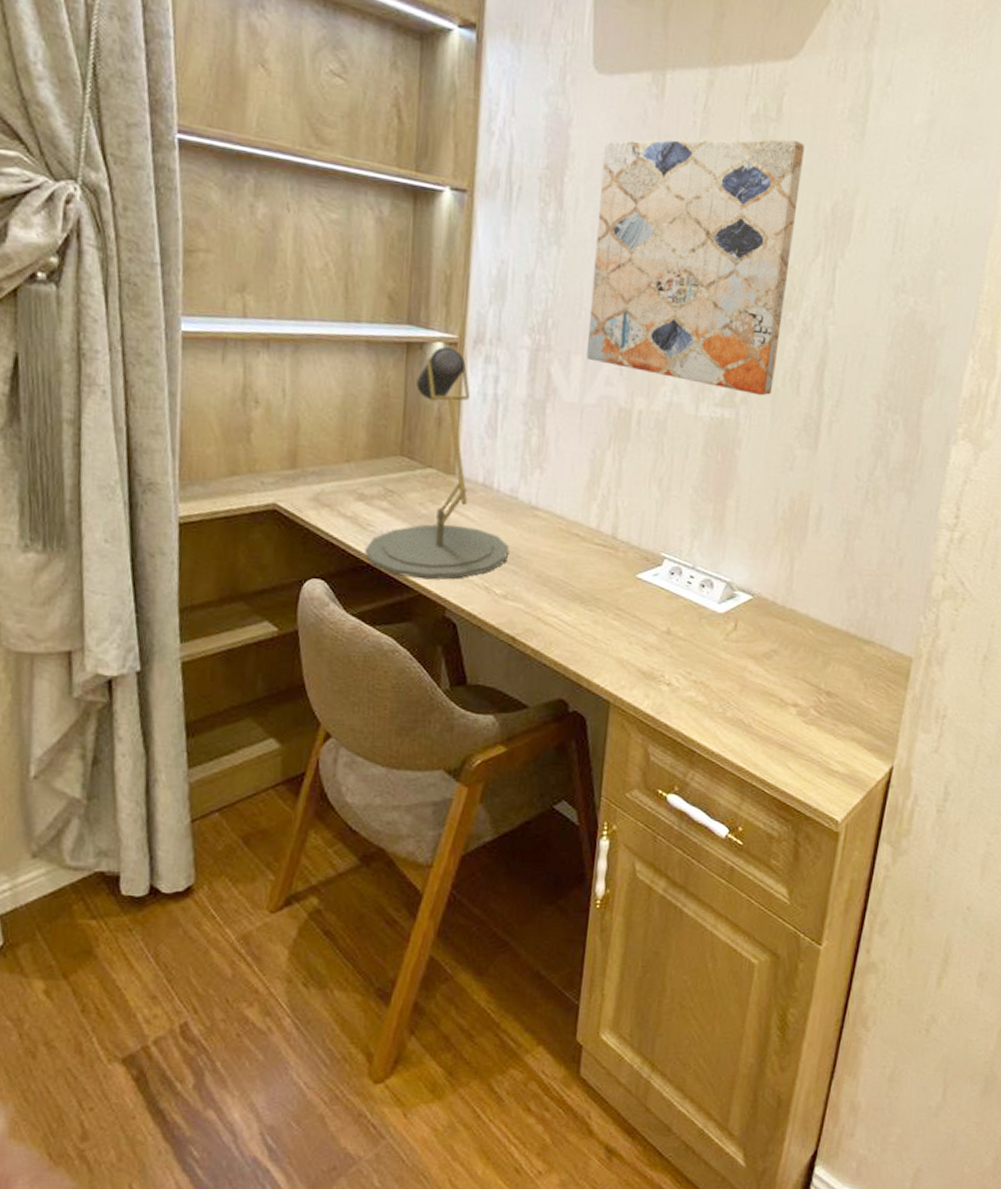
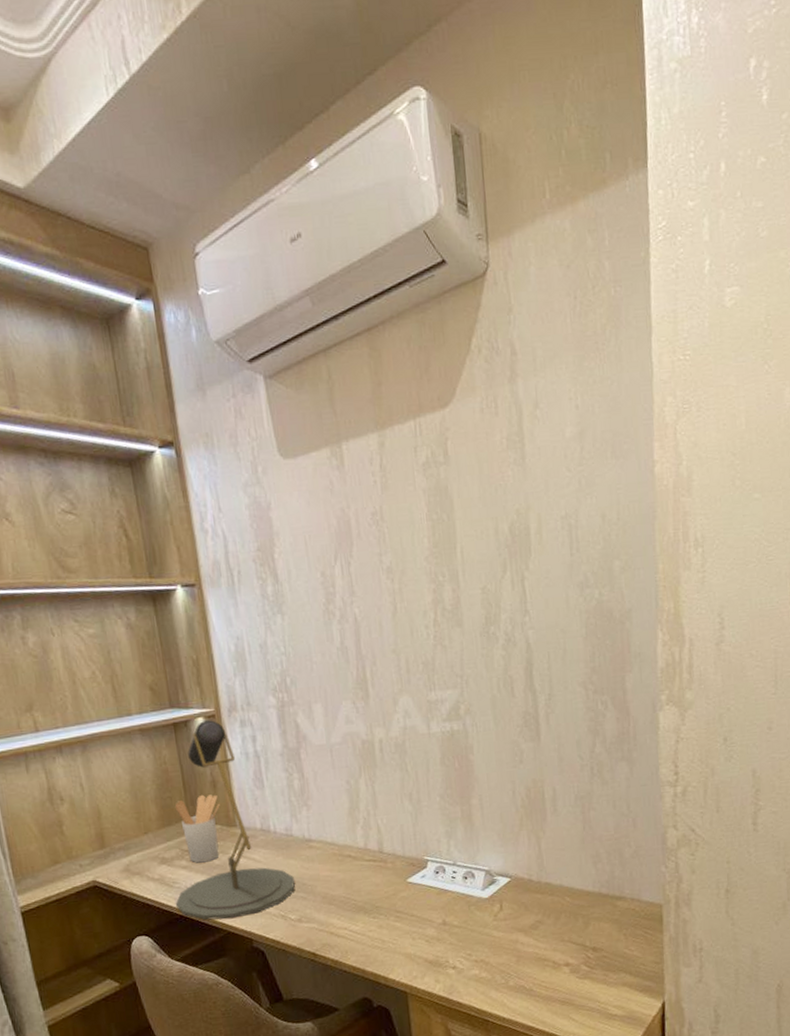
utensil holder: none [388,430,441,509] -> present [174,794,220,863]
wall art: present [587,139,805,396] -> none [302,476,491,706]

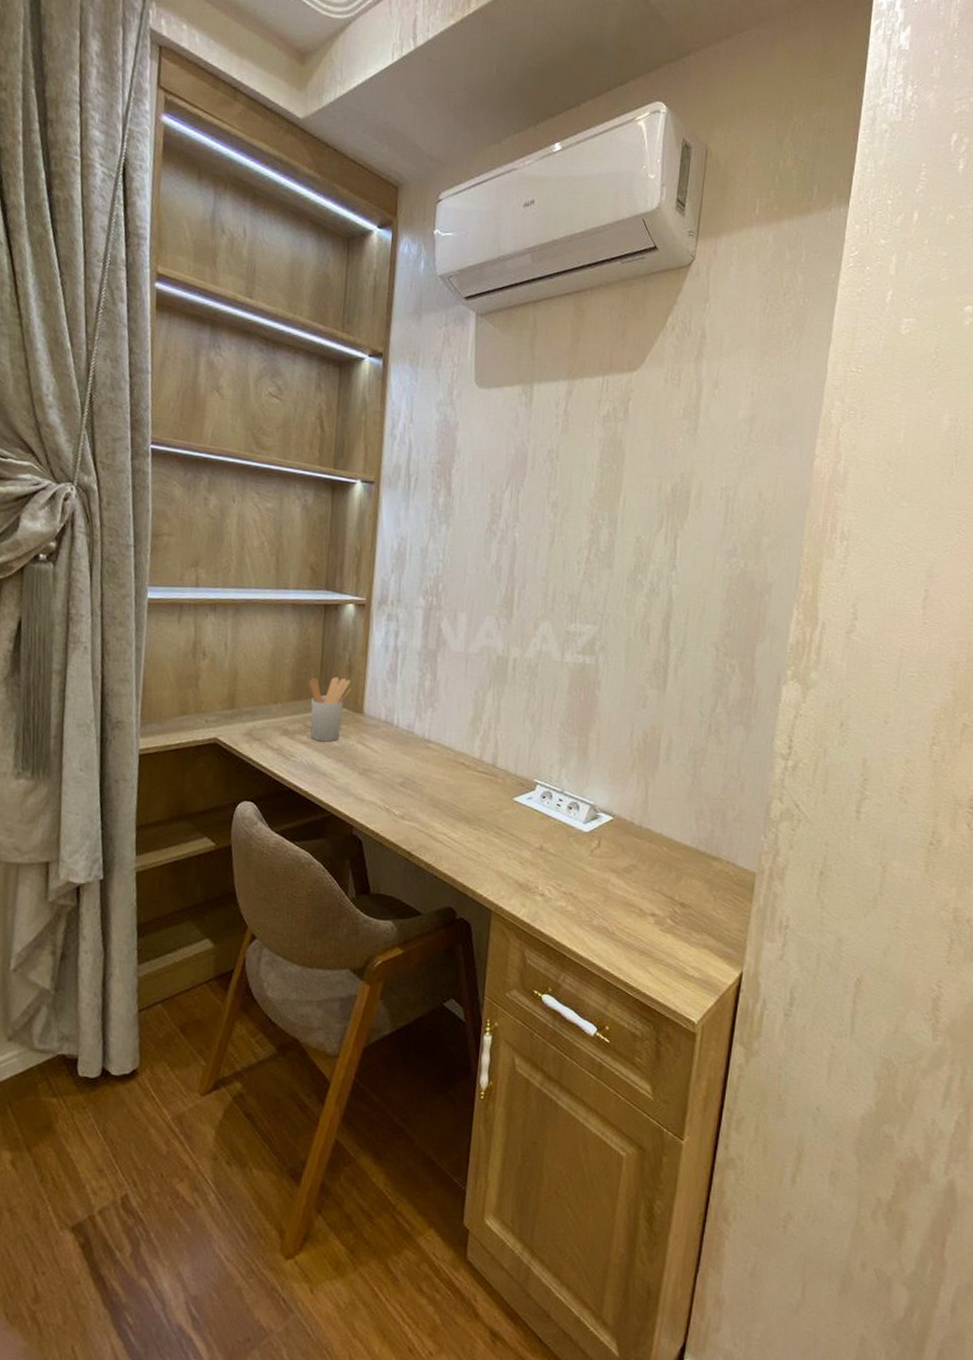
desk lamp: present [175,720,295,920] -> none [287,608,406,802]

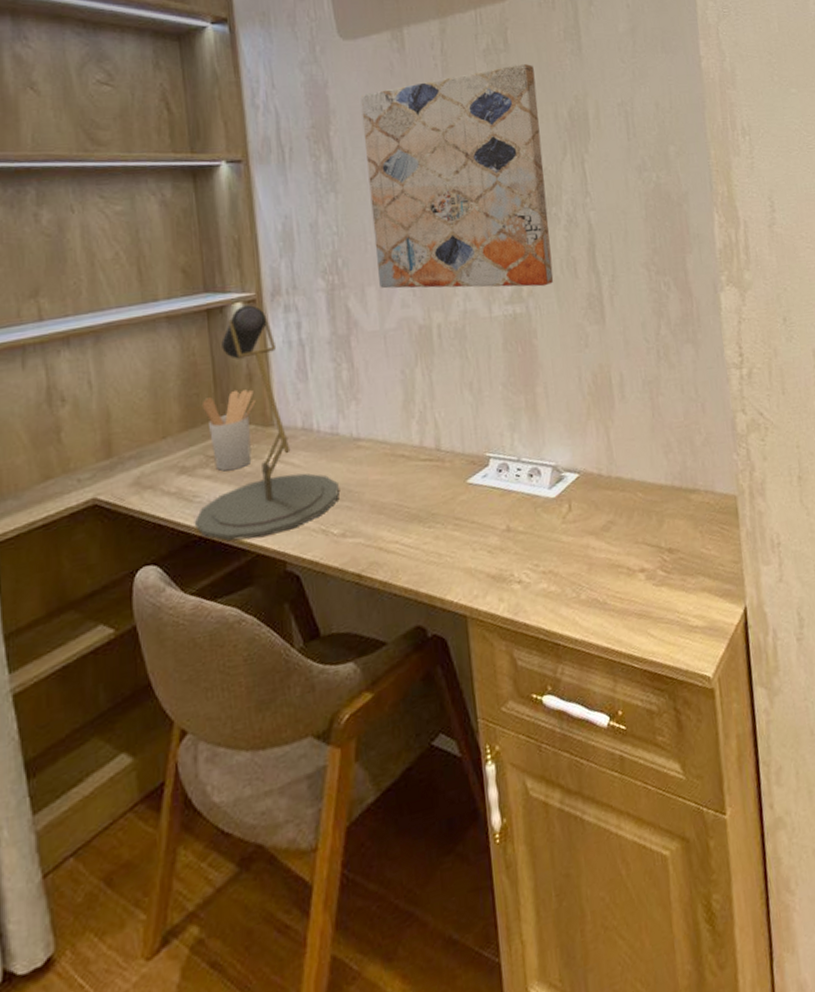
desk lamp: none [287,608,406,802] -> present [194,305,339,541]
wall art: none [470,434,648,645] -> present [360,63,554,289]

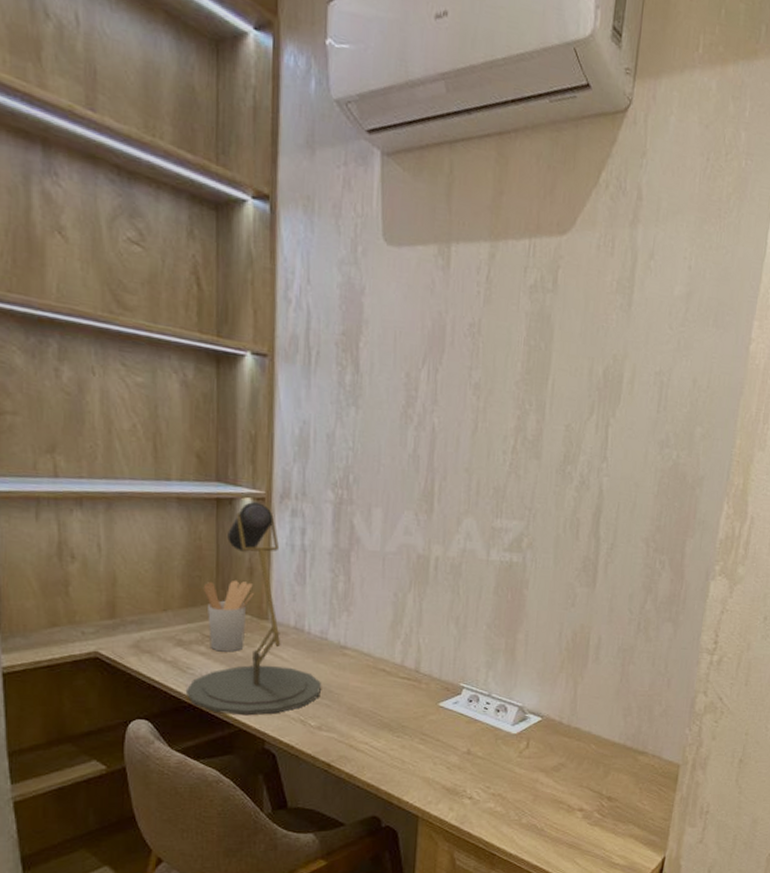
wall art: present [360,63,554,289] -> none [386,308,578,541]

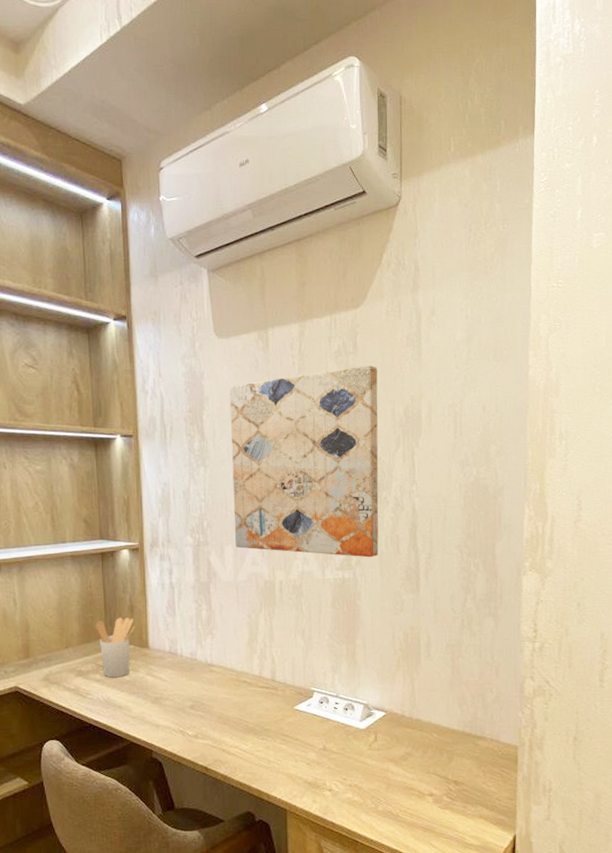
desk lamp: present [185,502,321,716] -> none [86,552,195,731]
wall art: none [386,308,578,541] -> present [229,365,379,558]

